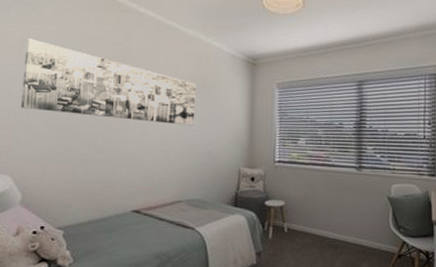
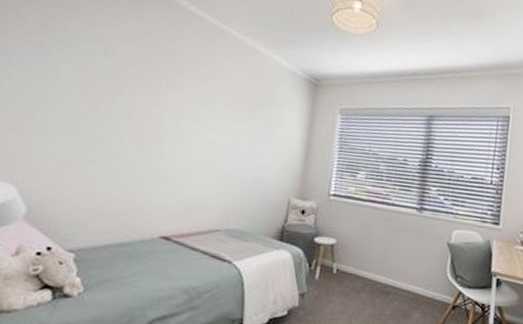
wall art: present [21,38,196,126] -> none [35,25,249,147]

